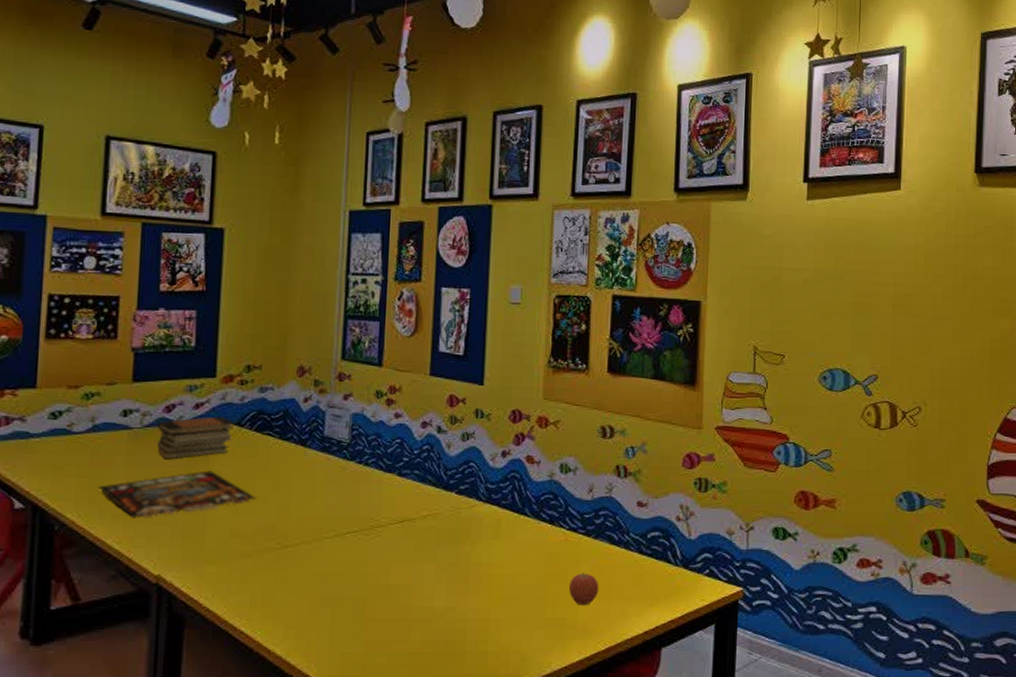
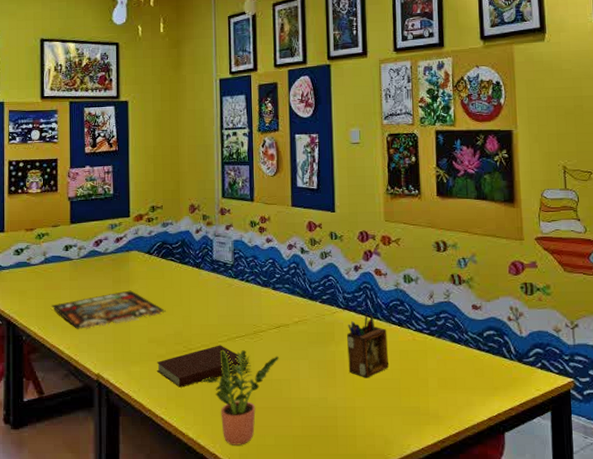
book stack: present [157,416,234,460] -> none [90,247,145,283]
notebook: none [239,542,358,594] -> present [157,345,247,388]
potted plant: none [297,547,400,665] -> present [201,349,279,445]
desk organizer: none [484,507,535,585] -> present [346,313,388,378]
apple: present [569,573,599,606] -> none [420,367,446,396]

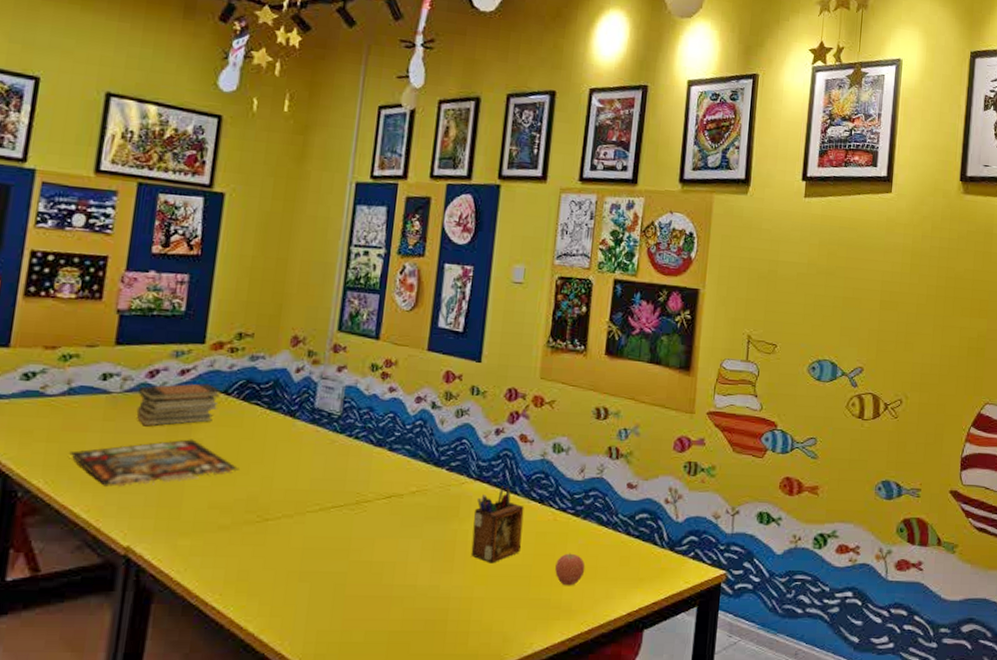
book stack: none [90,247,145,283] -> present [136,383,221,427]
notebook: present [157,345,247,388] -> none [215,515,341,568]
potted plant: present [201,349,279,445] -> none [276,521,385,643]
apple: none [420,367,446,396] -> present [555,553,586,586]

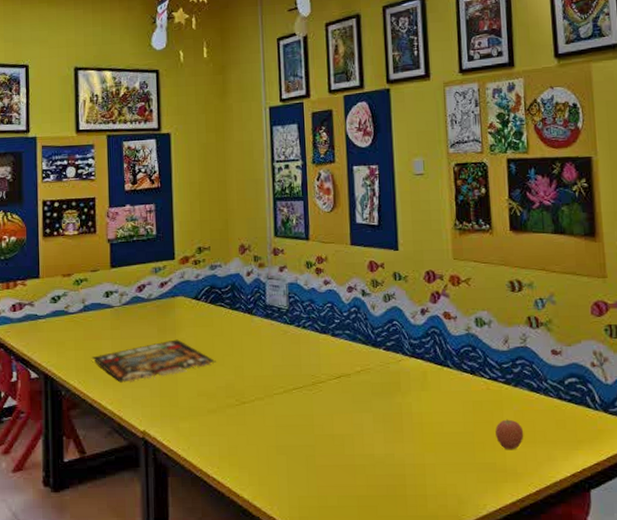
book stack: present [136,383,221,427] -> none [133,292,192,332]
desk organizer: present [471,486,525,564] -> none [413,360,461,432]

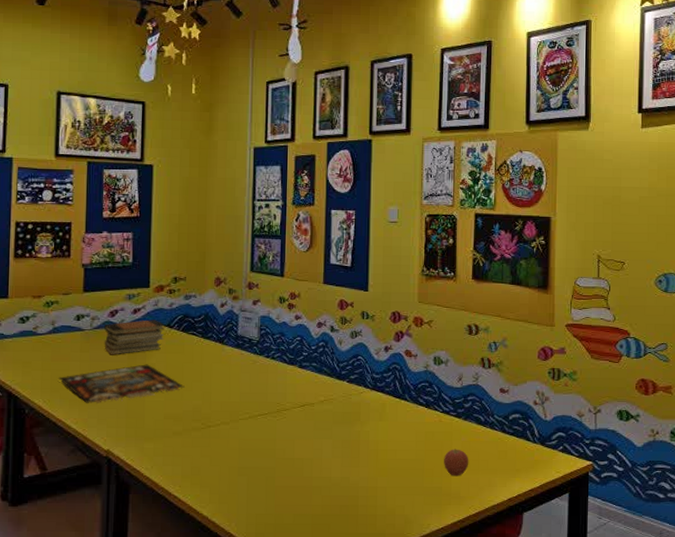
book stack: none [133,292,192,332] -> present [104,320,165,355]

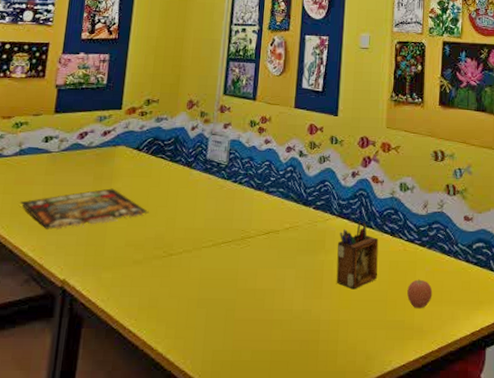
book stack: present [104,320,165,355] -> none [70,142,134,179]
desk organizer: none [372,394,414,459] -> present [336,221,379,290]

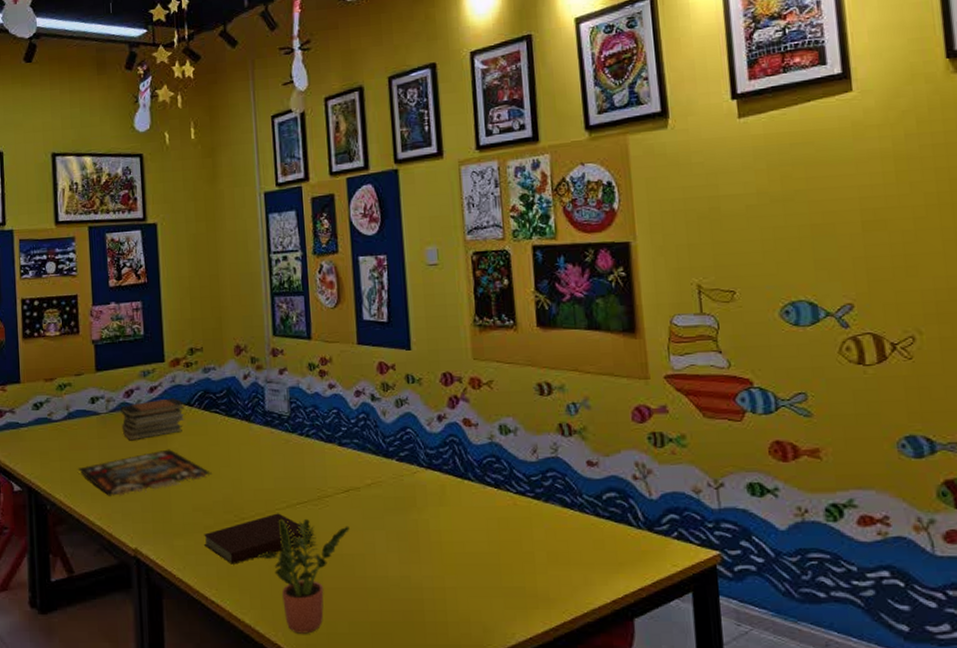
book stack: none [70,142,134,179] -> present [120,398,185,441]
notebook: none [131,250,230,297] -> present [204,513,311,565]
potted plant: none [179,255,265,362] -> present [257,518,350,634]
desk organizer: present [336,221,379,290] -> none [430,472,484,552]
apple: present [407,279,433,309] -> none [524,538,557,573]

